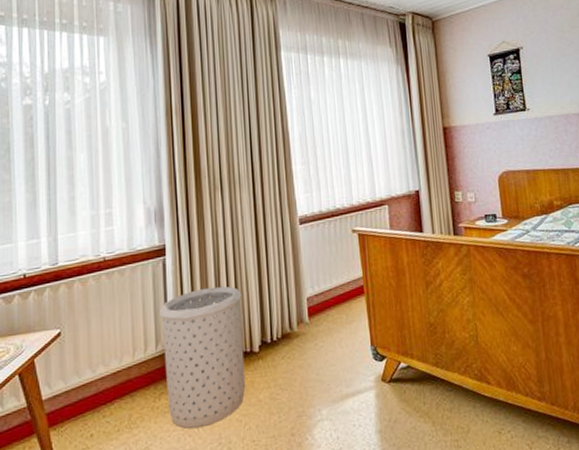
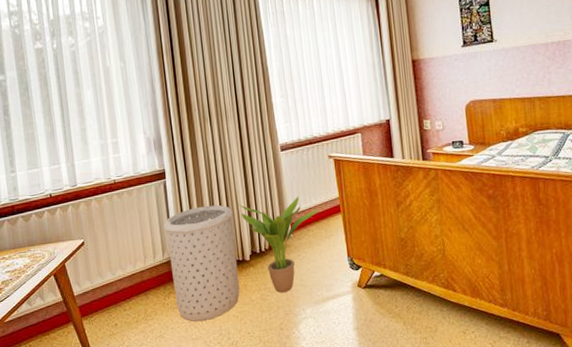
potted plant: none [247,275,339,390] -> present [237,196,318,293]

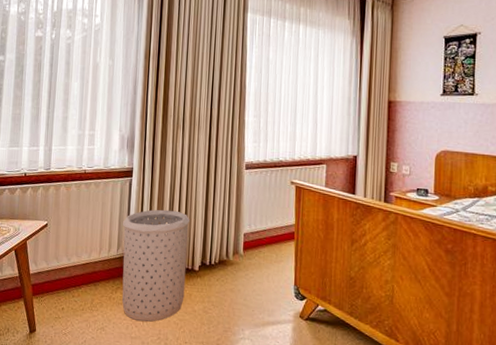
potted plant: present [237,196,318,293] -> none [195,212,272,309]

